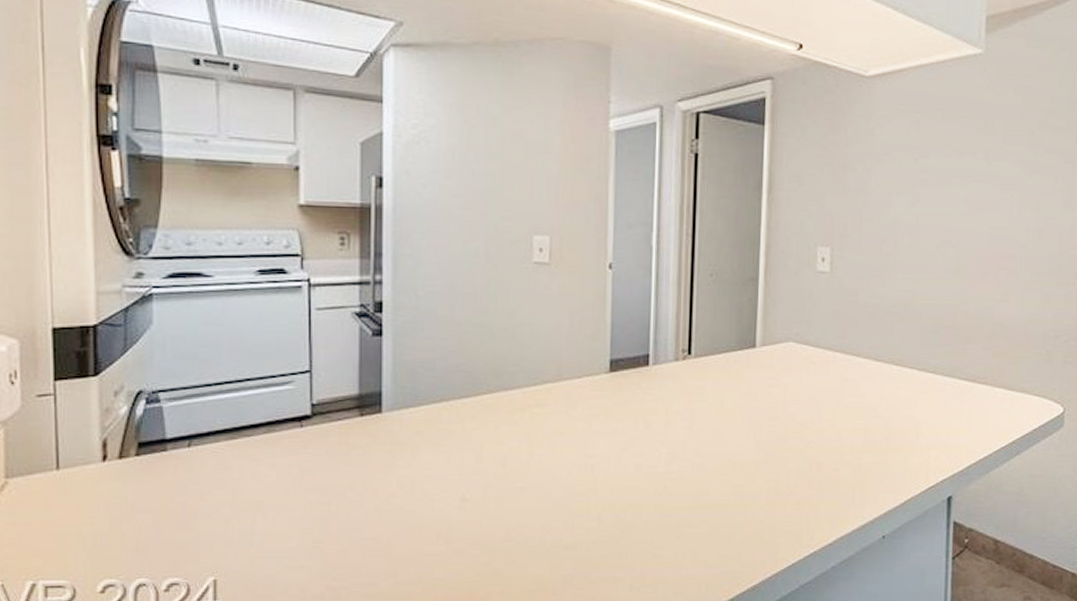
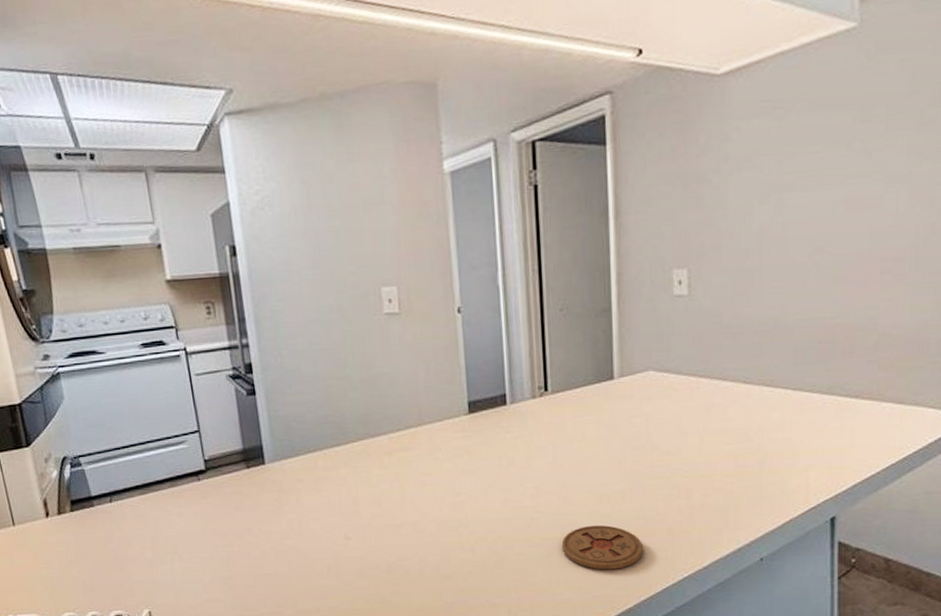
coaster: none [691,495,773,544] -> present [561,525,644,570]

